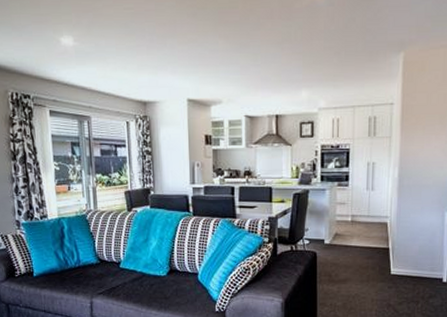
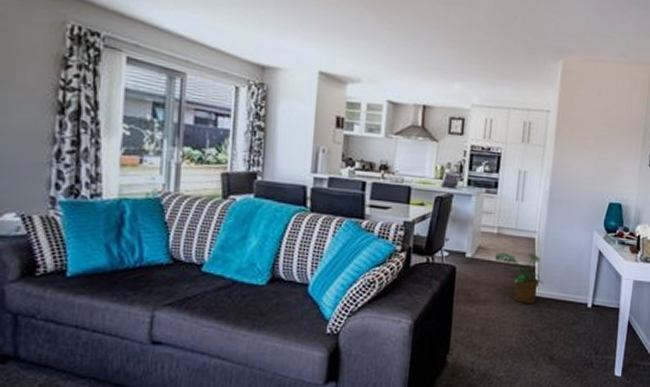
potted plant: none [351,237,398,280] -> present [495,252,544,303]

